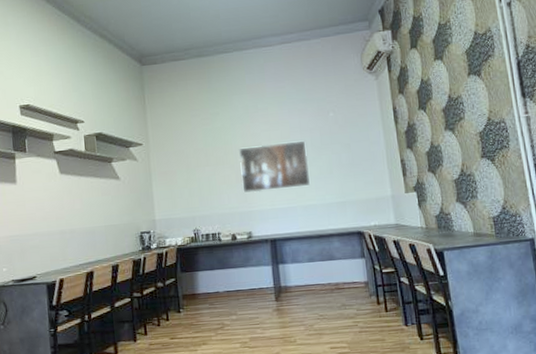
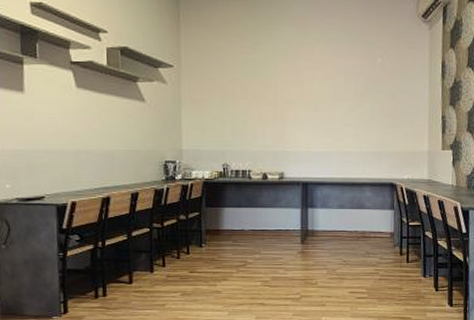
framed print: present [238,140,310,193] -> none [278,83,350,133]

